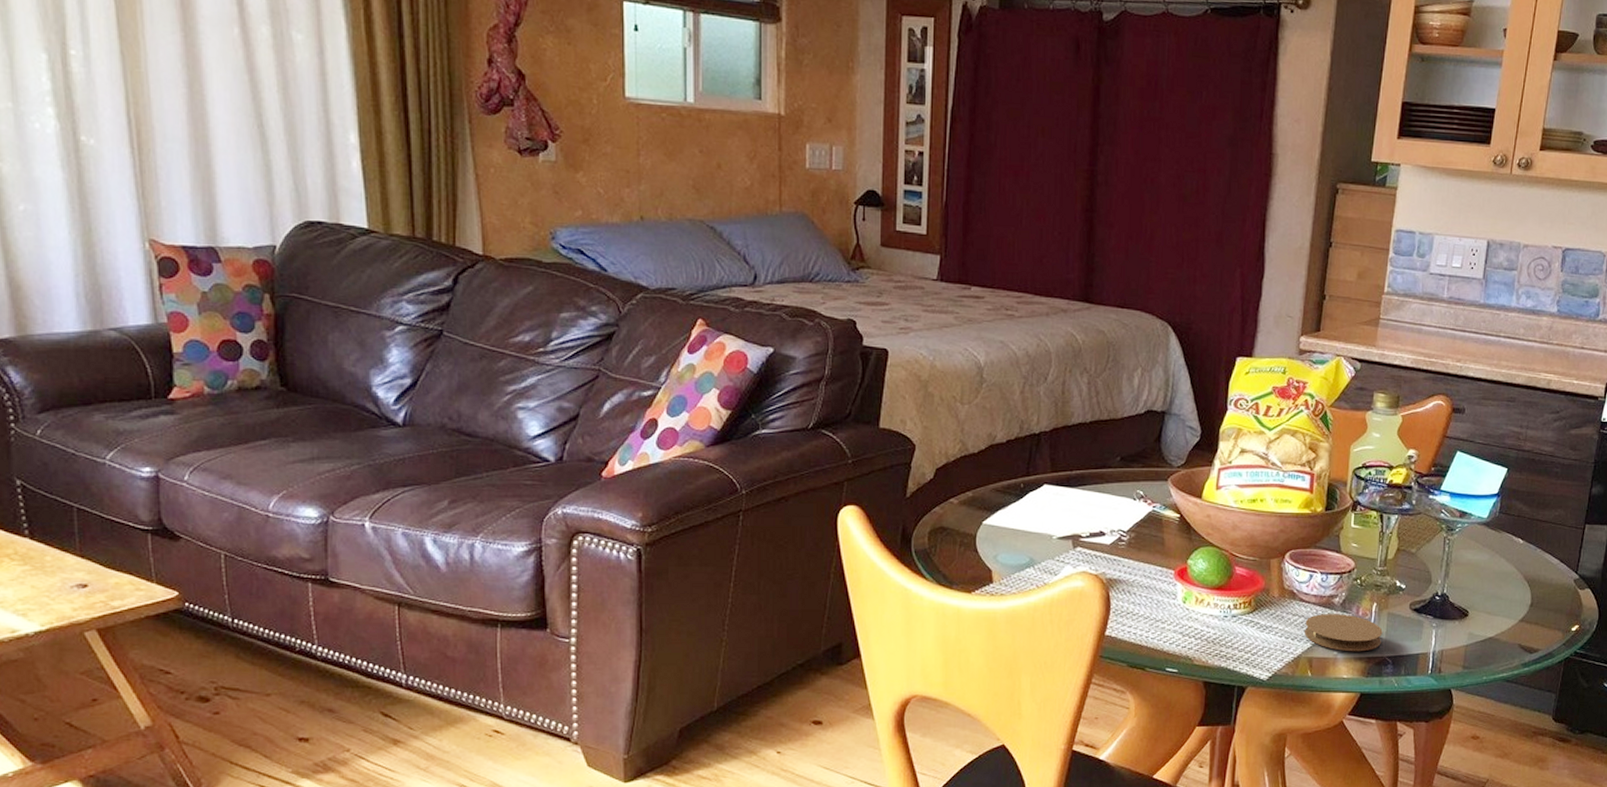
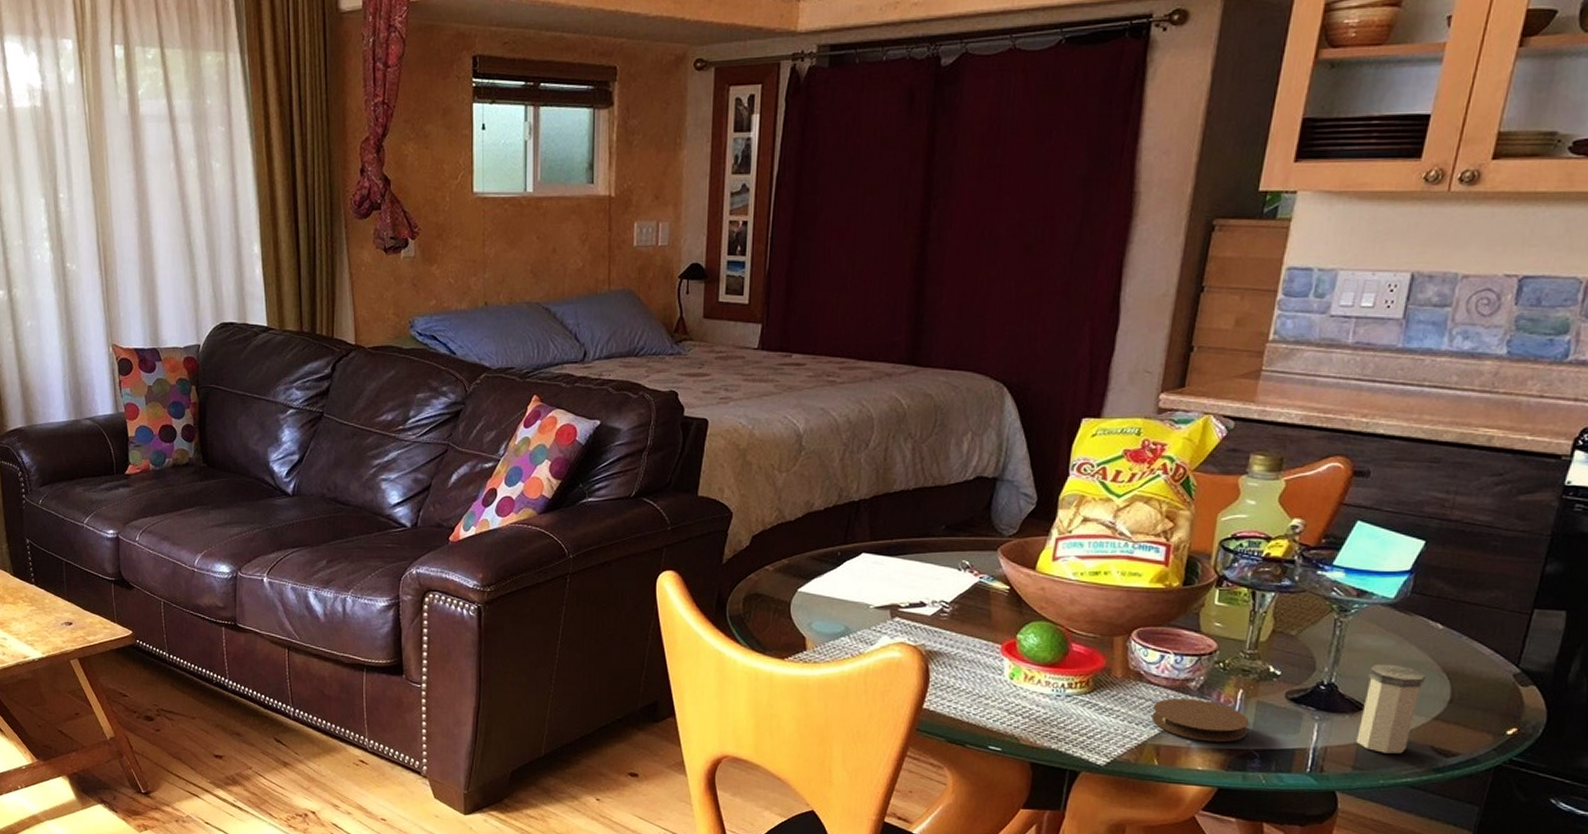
salt shaker: none [1464,575,1512,653] -> present [1356,664,1426,754]

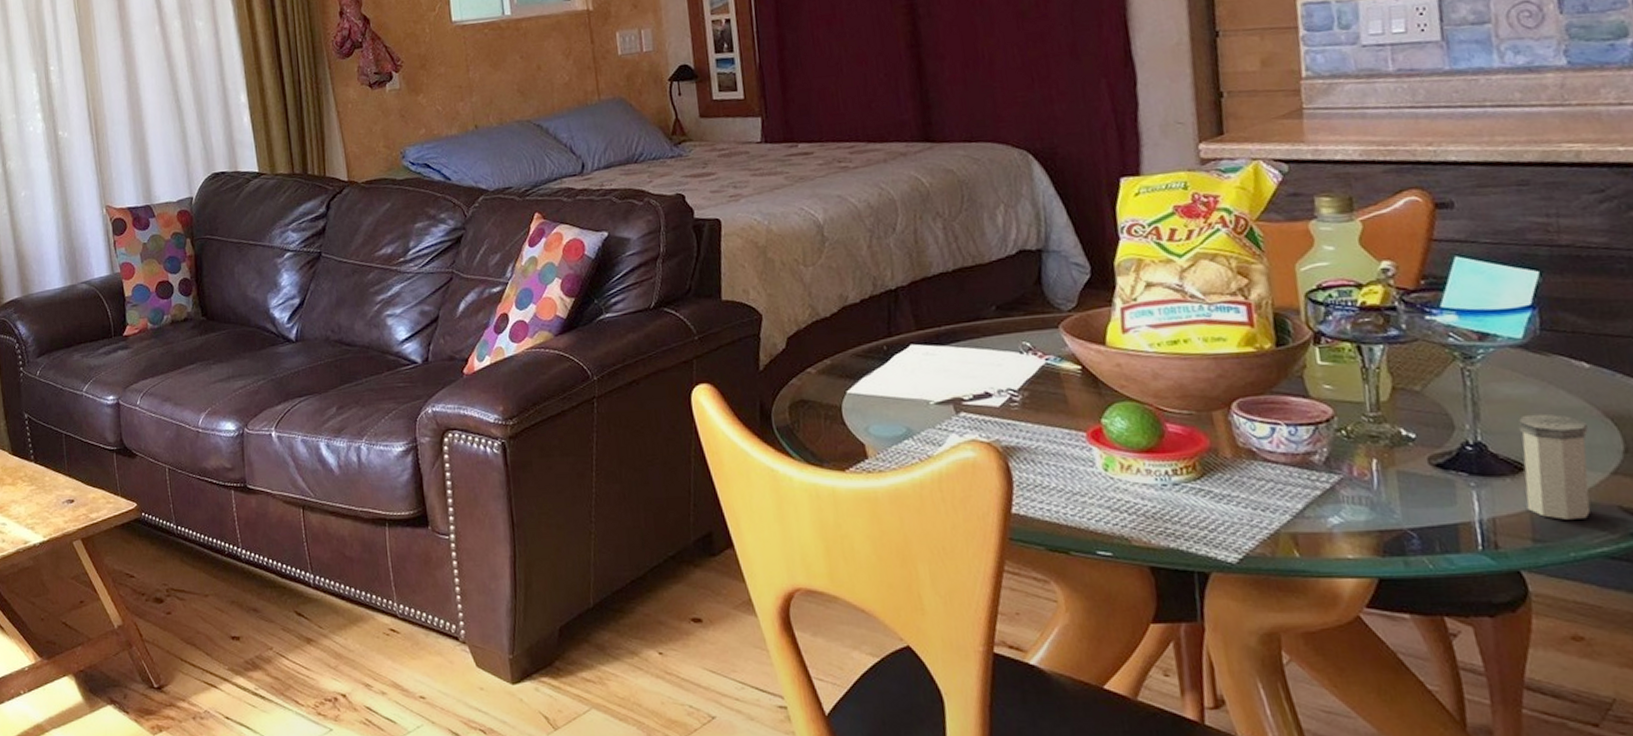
coaster: present [1152,698,1250,743] -> none [1276,475,1396,524]

